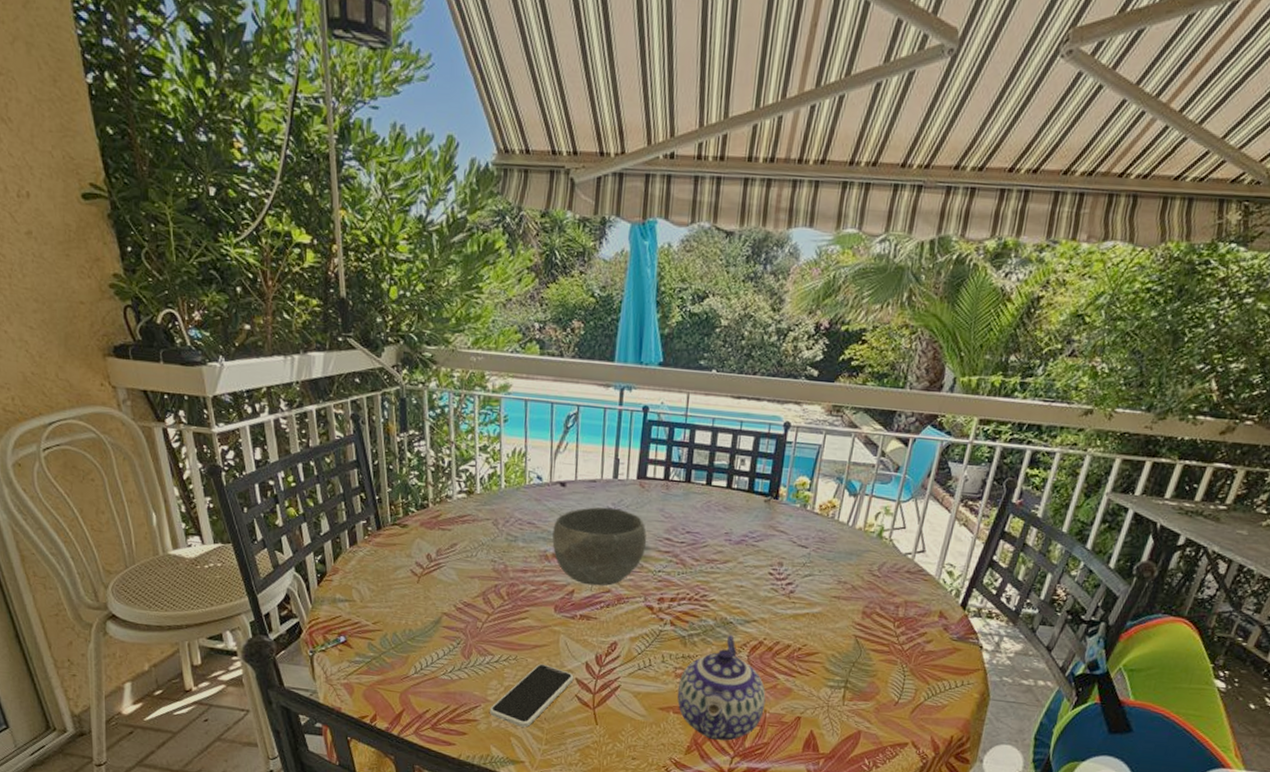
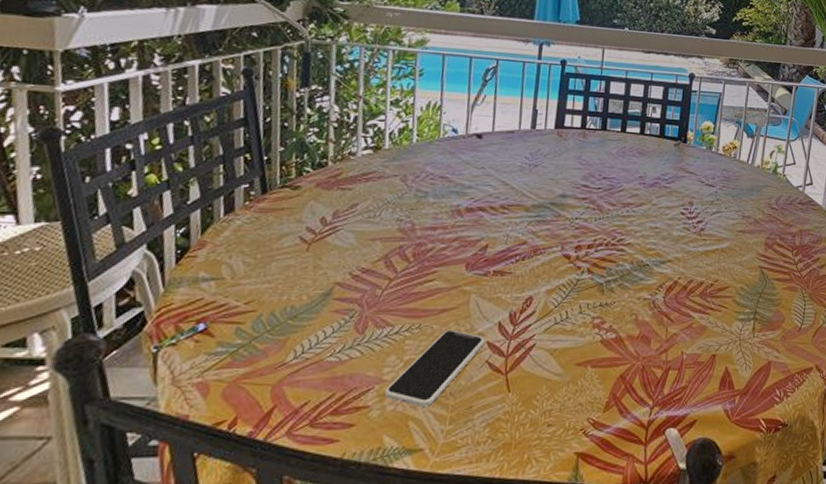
bowl: present [552,507,647,586] -> none [466,157,564,239]
teapot: present [677,634,766,741] -> none [595,276,682,392]

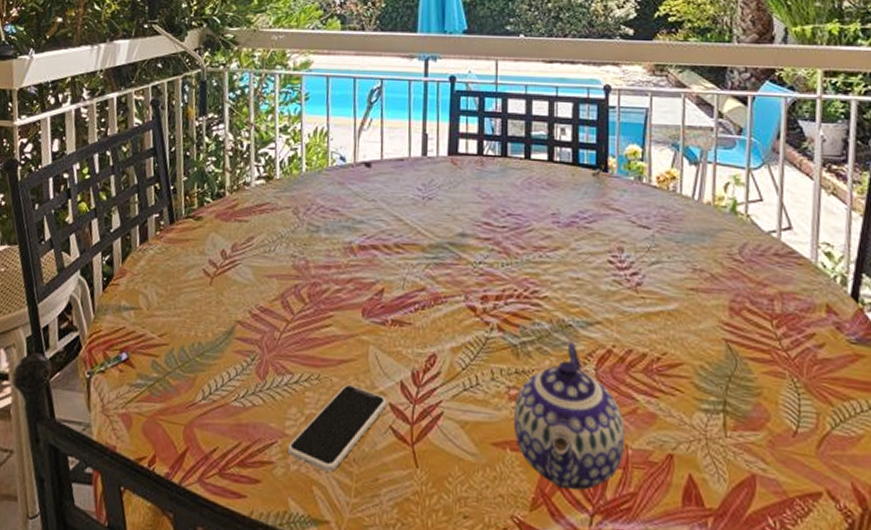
teapot: none [595,276,682,392] -> present [513,340,625,491]

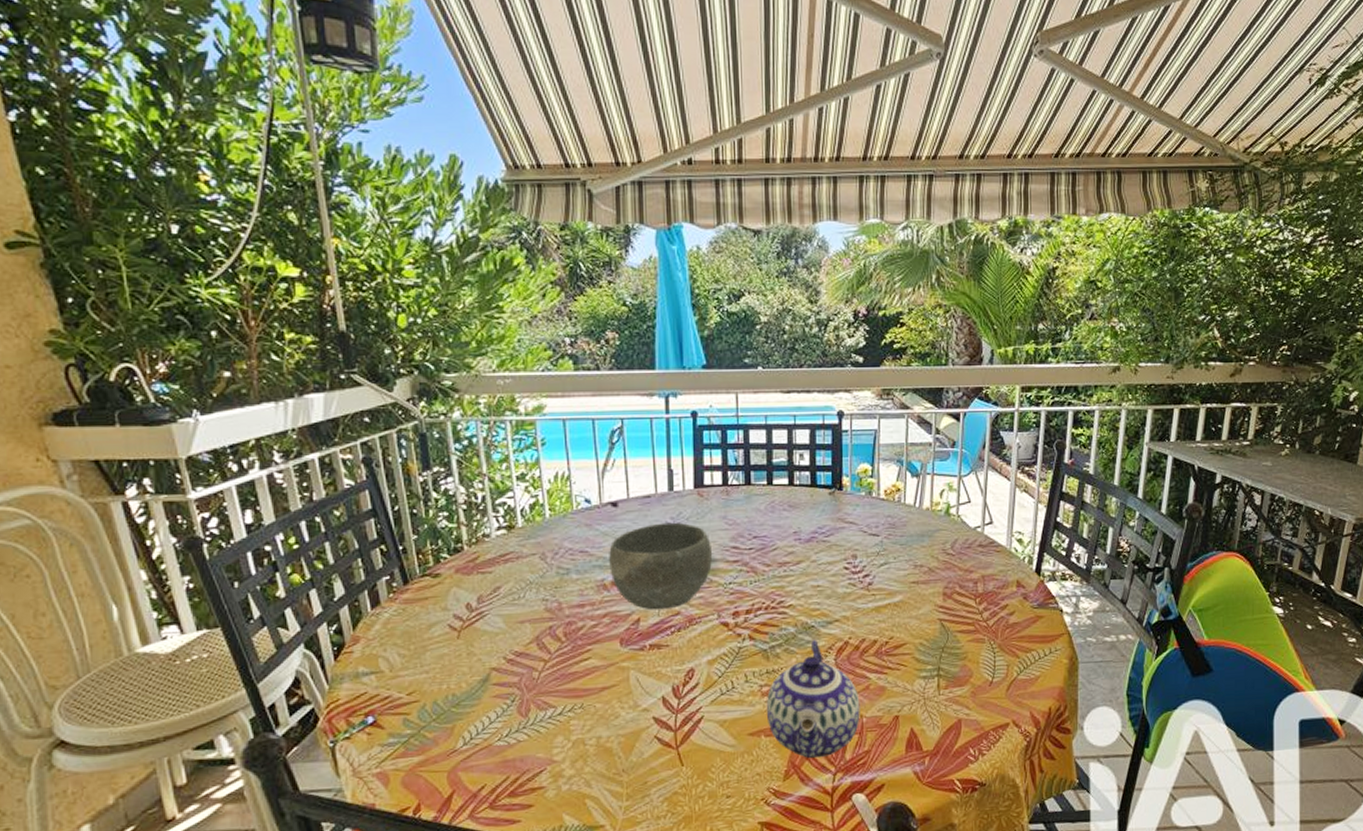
smartphone: present [287,384,387,472] -> none [557,707,651,785]
bowl: none [358,188,464,283] -> present [609,522,713,611]

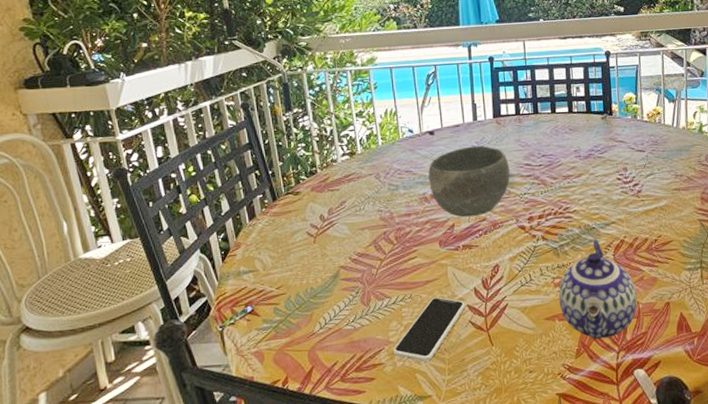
smartphone: none [557,707,651,785] -> present [392,297,466,362]

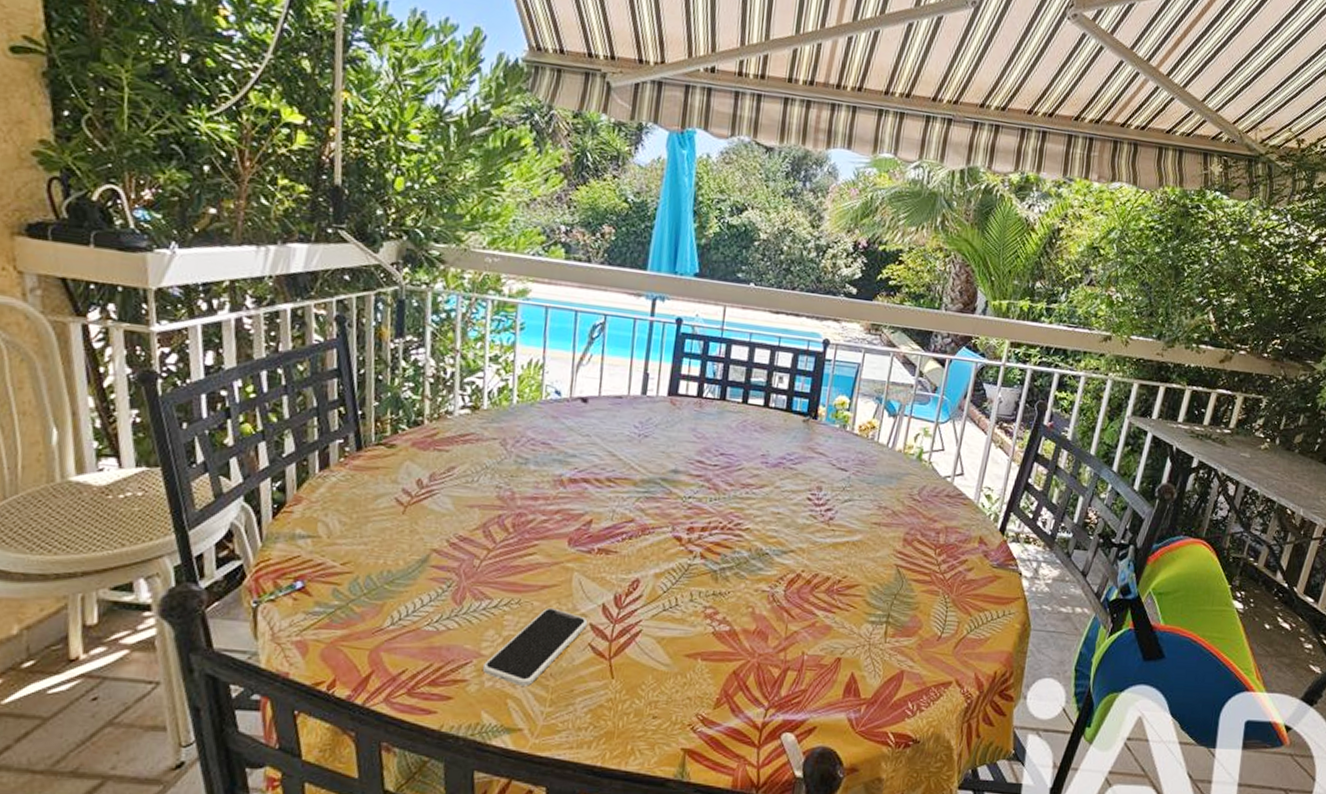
bowl: present [428,145,510,218] -> none [569,425,677,515]
teapot: present [558,238,637,340] -> none [706,566,804,690]

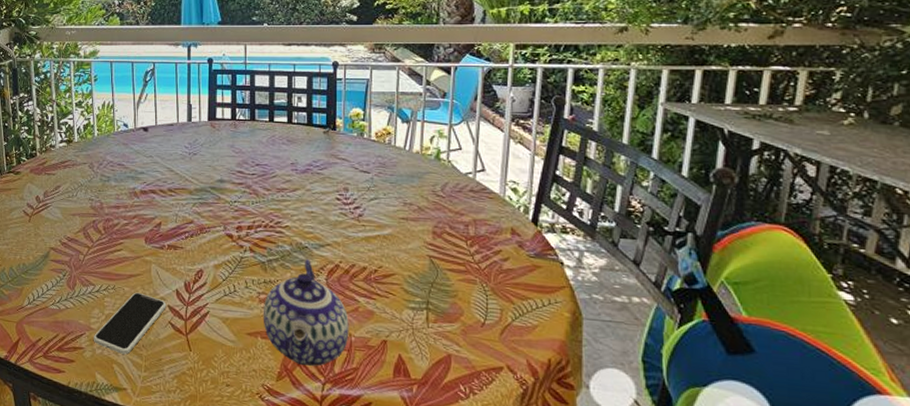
teapot: none [706,566,804,690] -> present [263,258,349,366]

